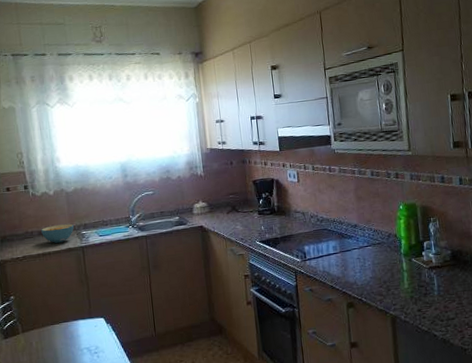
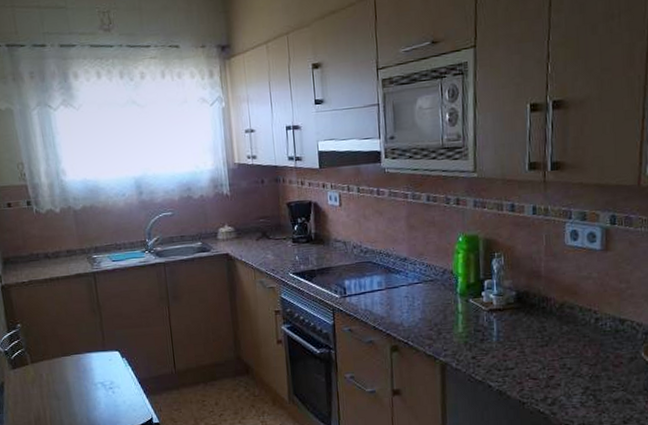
cereal bowl: present [41,223,74,243] -> none [48,246,84,267]

